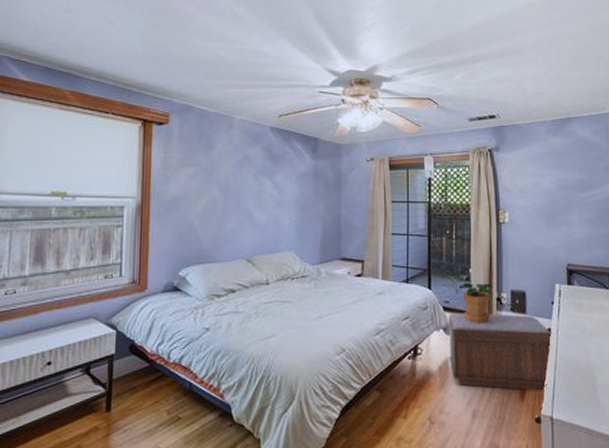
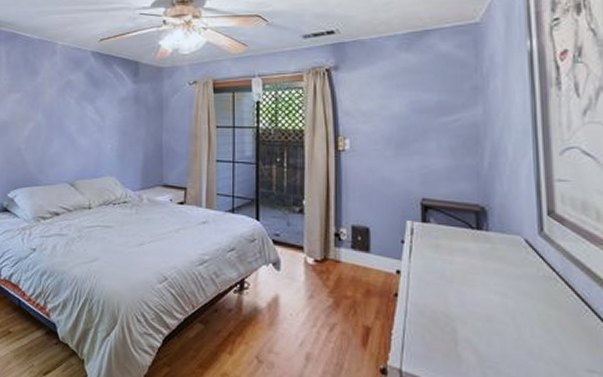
bench: present [448,313,552,391] -> none [278,247,402,340]
potted plant: present [458,282,494,324] -> none [290,214,331,260]

